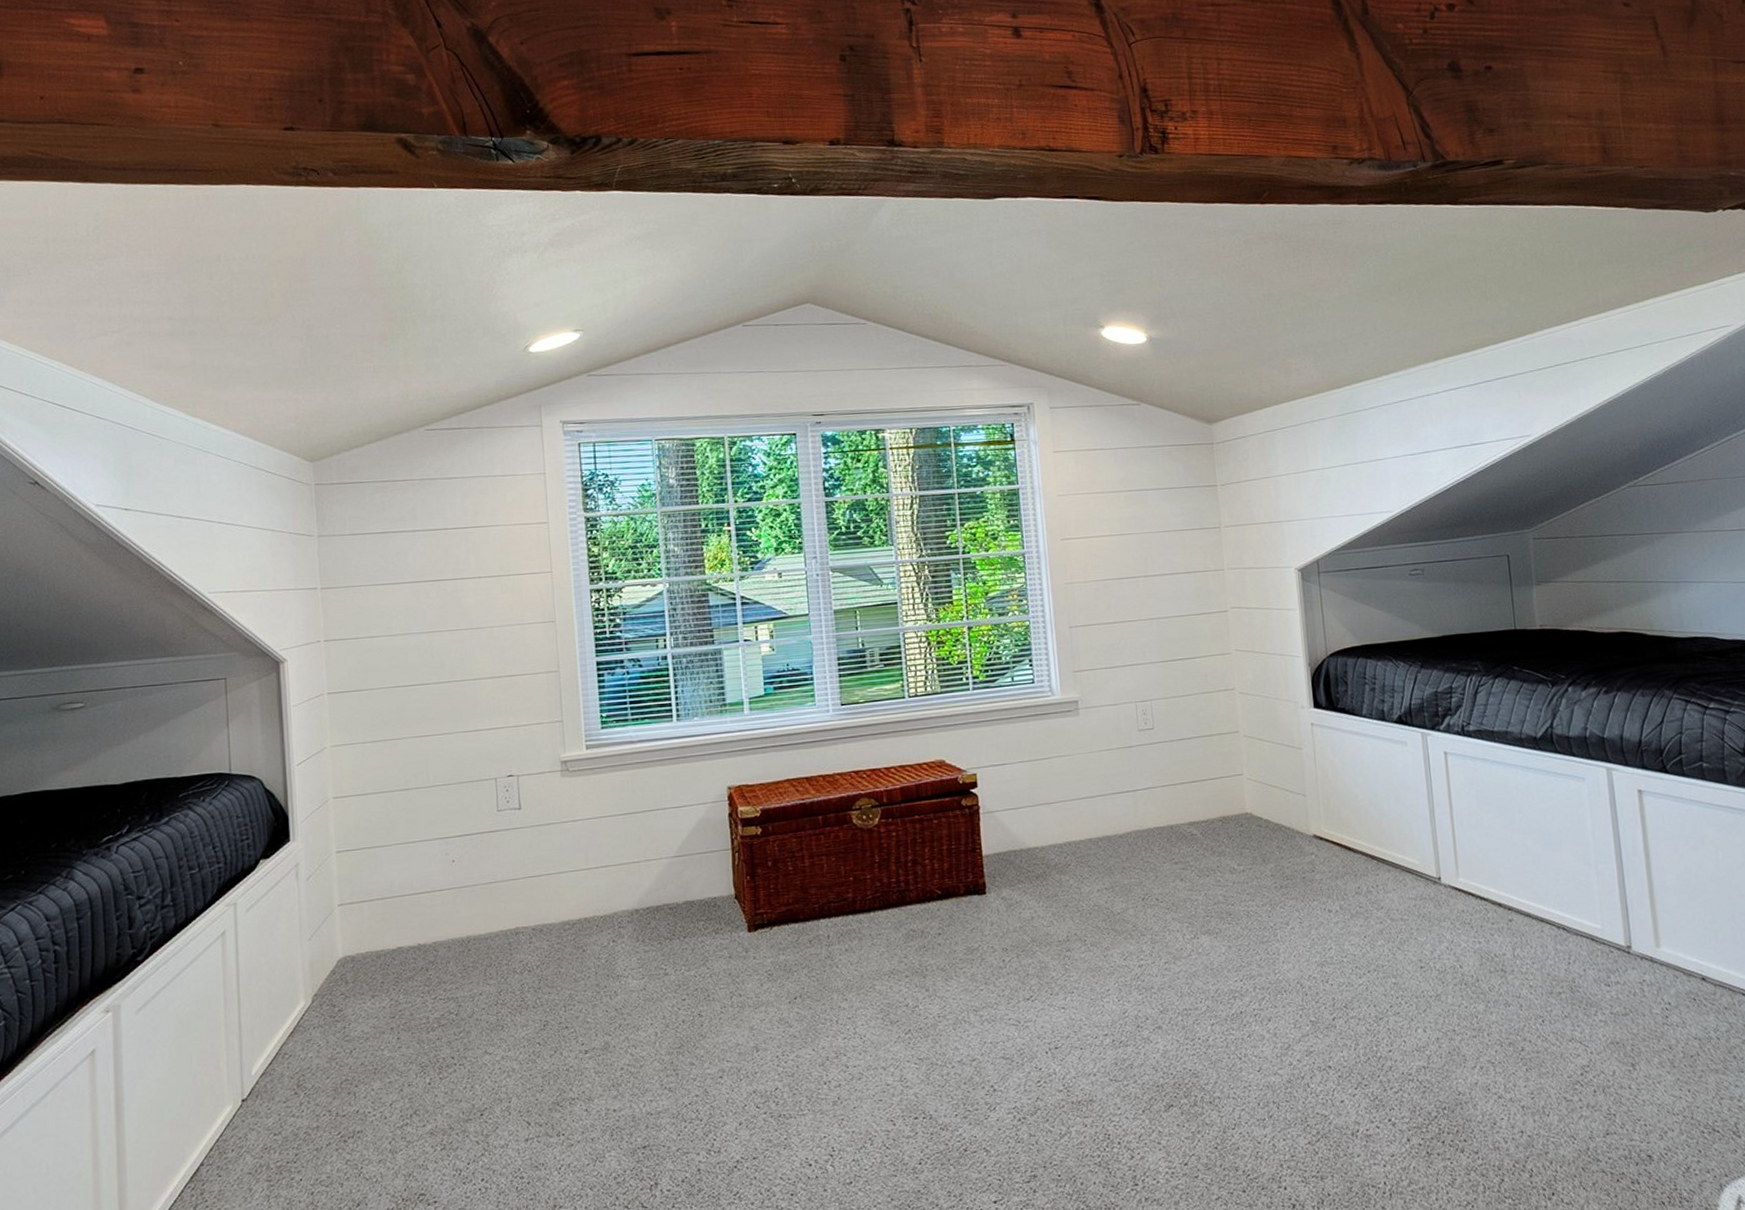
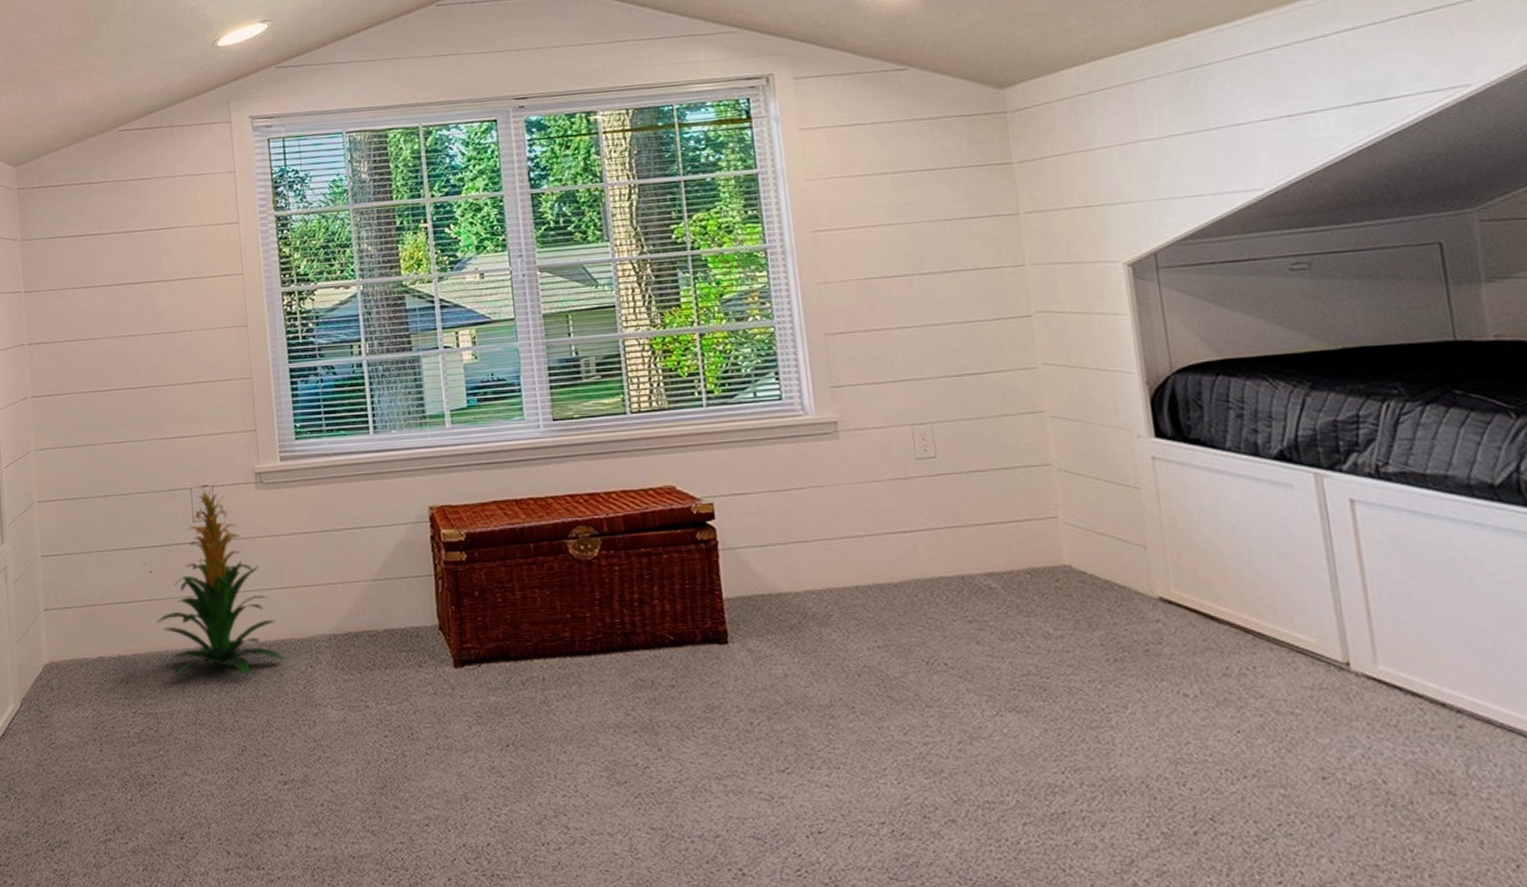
indoor plant: none [458,773,587,960] -> present [156,483,284,676]

